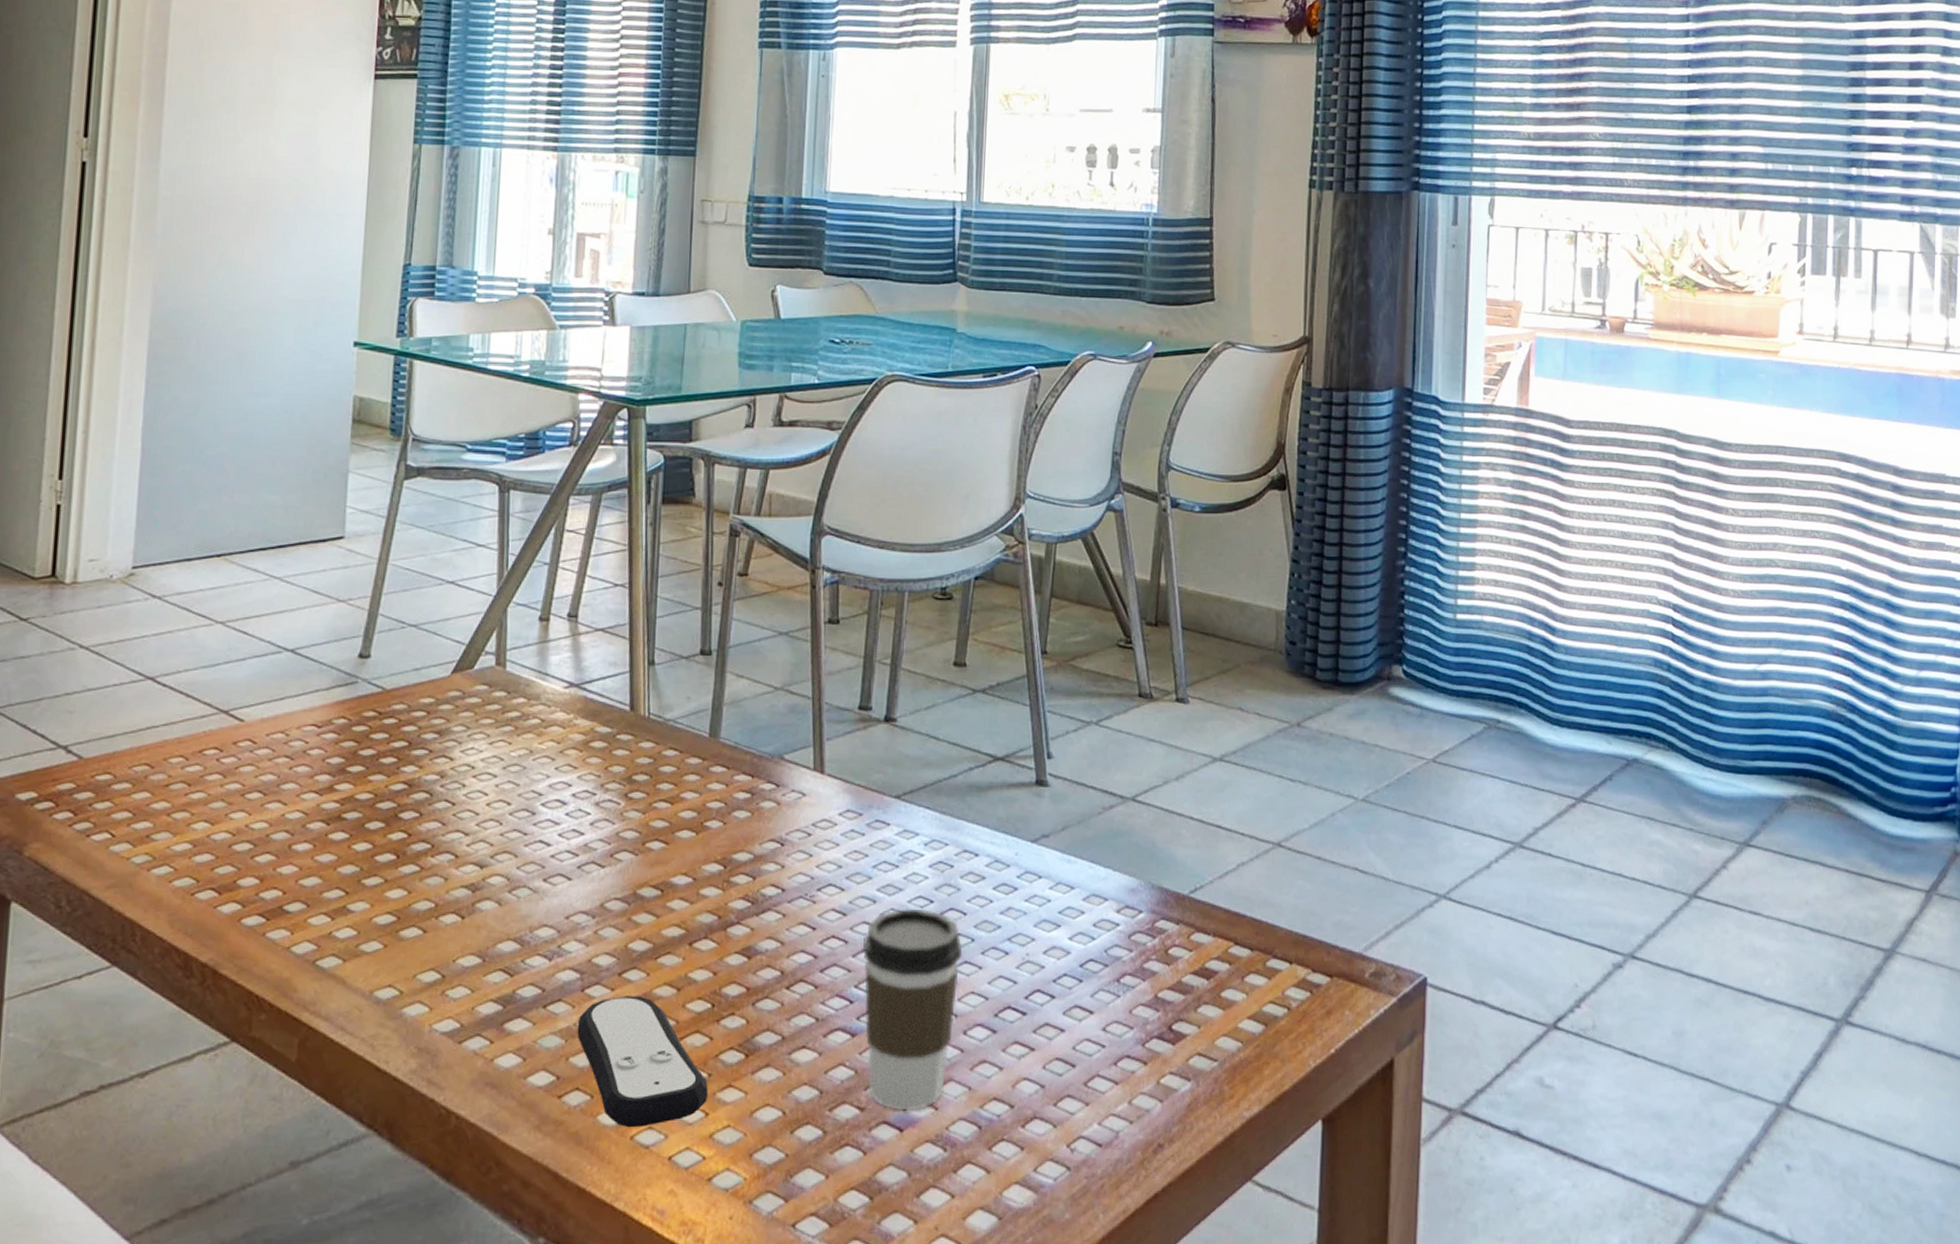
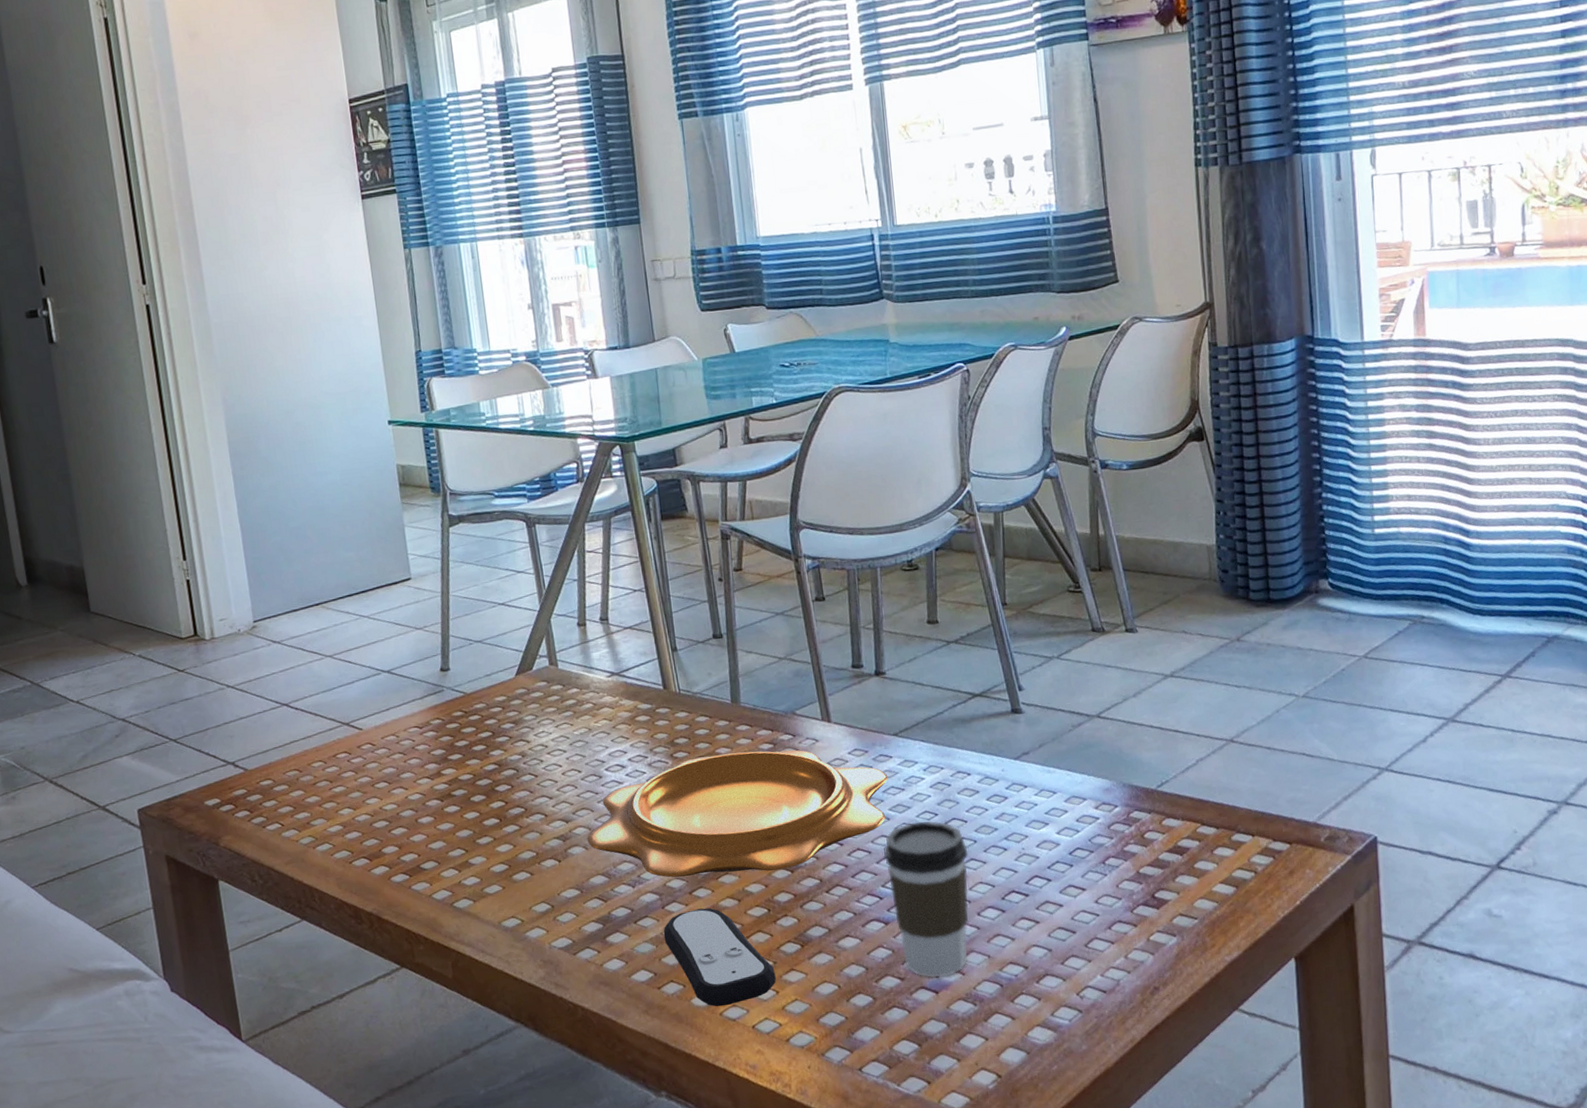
decorative bowl: none [502,800,881,955] -> present [587,749,888,878]

